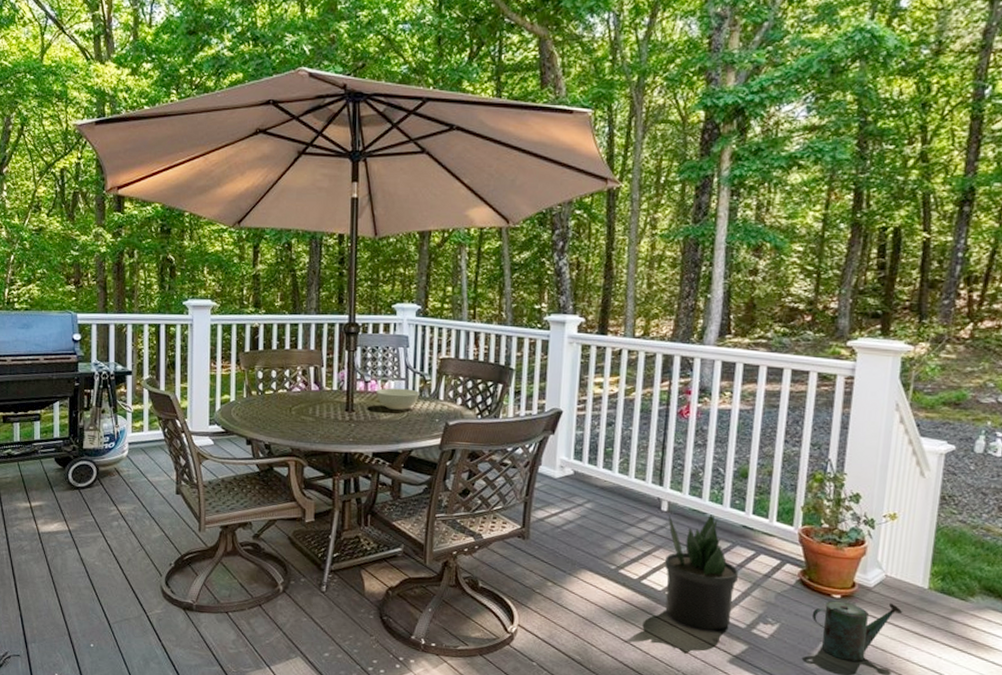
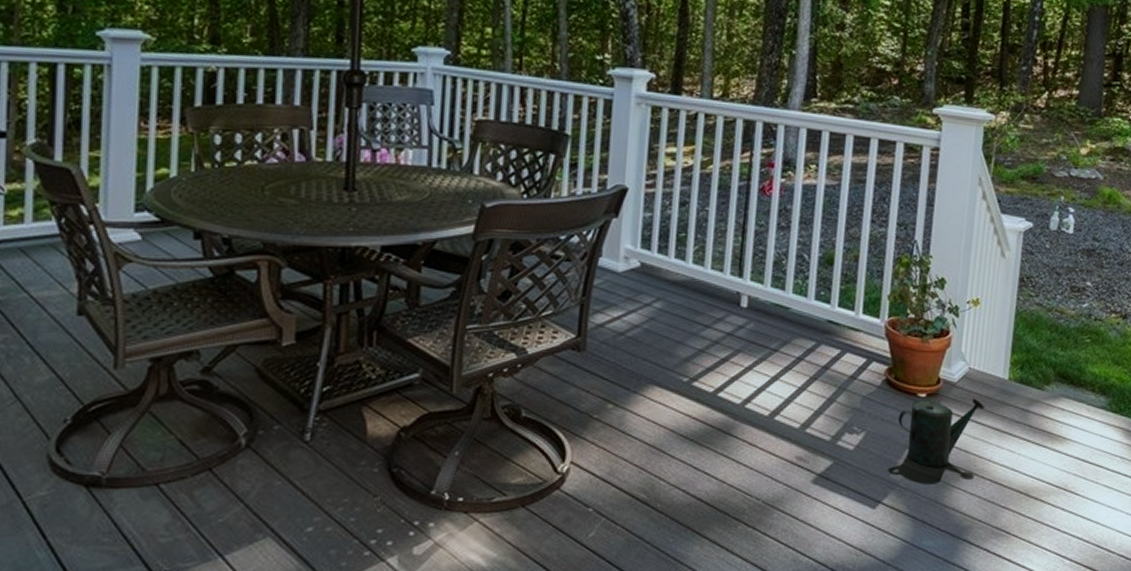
bowl: present [376,388,420,410] -> none [388,158,447,188]
planter: present [665,514,738,630] -> none [744,309,823,446]

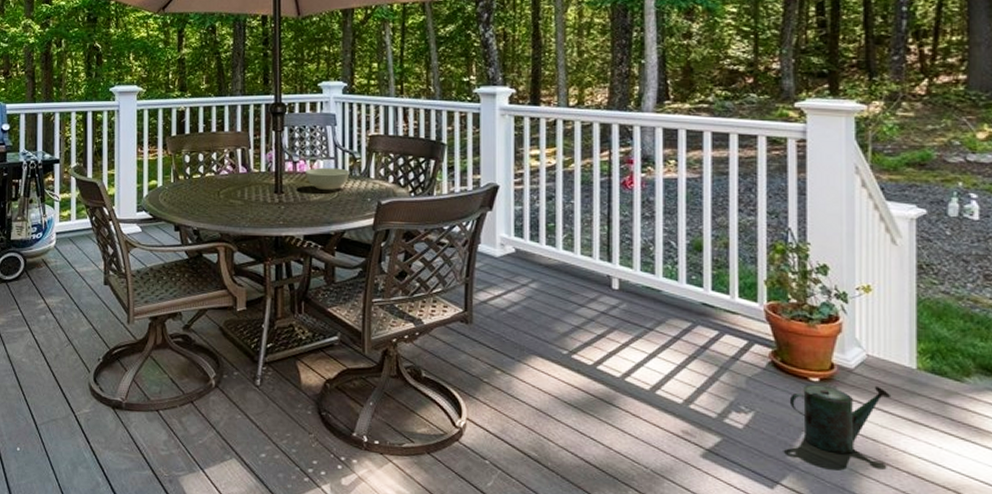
bowl: none [388,158,447,188] -> present [305,167,350,190]

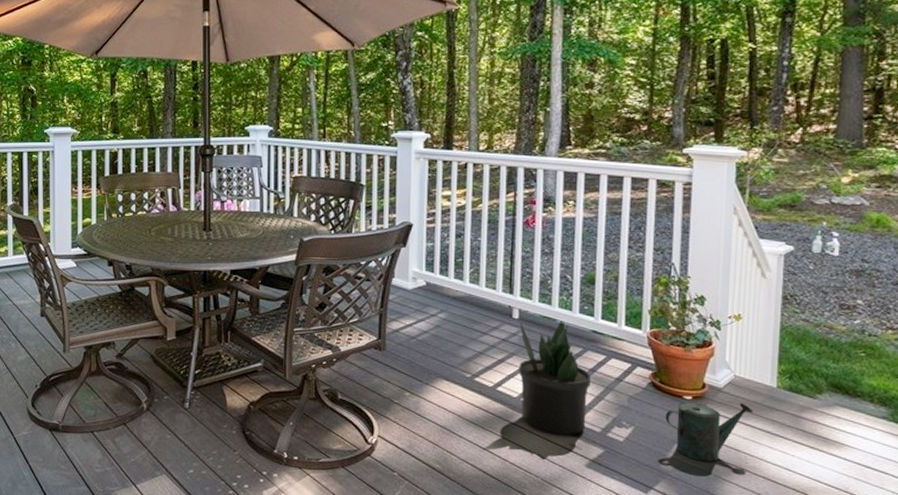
bowl: present [305,167,350,190] -> none [233,206,274,228]
planter: none [620,292,702,421] -> present [519,321,591,435]

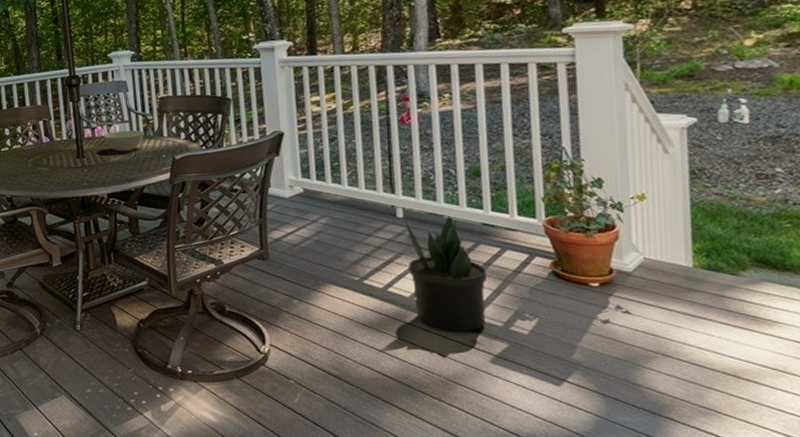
bowl: none [233,206,274,228] -> present [103,130,144,151]
watering can: present [665,402,754,463] -> none [571,285,670,351]

